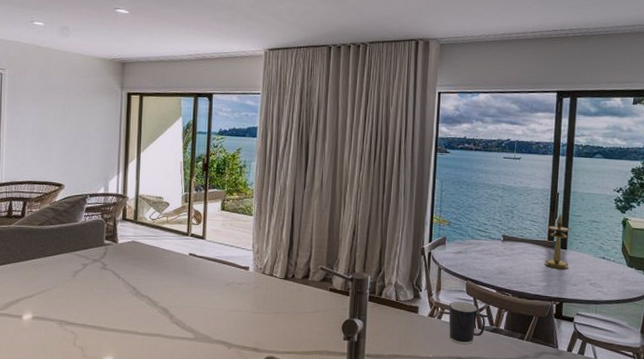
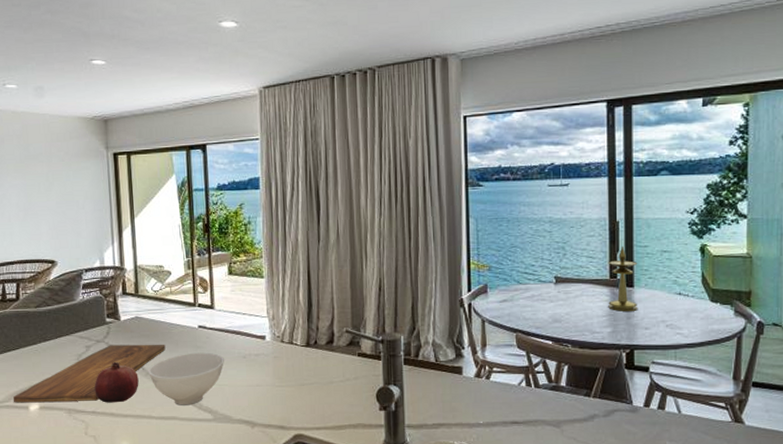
cutting board: none [7,264,157,315] -> present [13,344,166,403]
fruit: none [86,280,129,318] -> present [94,361,139,403]
bowl: none [138,277,210,325] -> present [147,352,224,405]
mug: present [448,301,486,345] -> none [497,357,543,407]

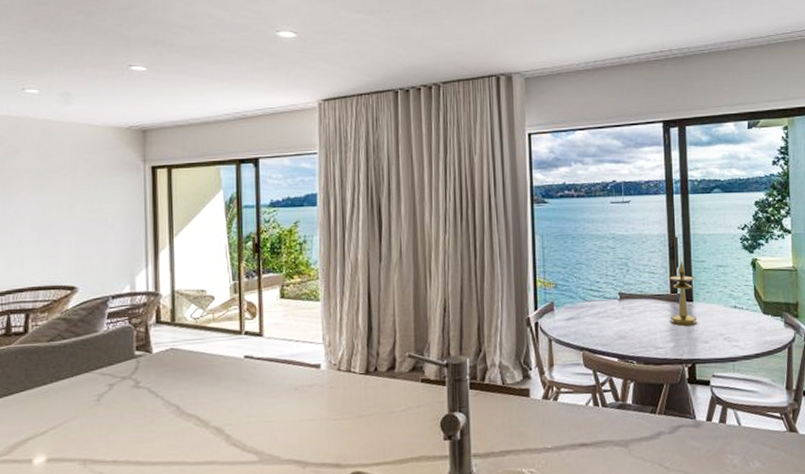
cutting board: present [13,344,166,403] -> none [12,378,205,457]
fruit: present [94,361,139,403] -> none [117,400,172,450]
bowl: present [147,352,224,405] -> none [182,385,273,448]

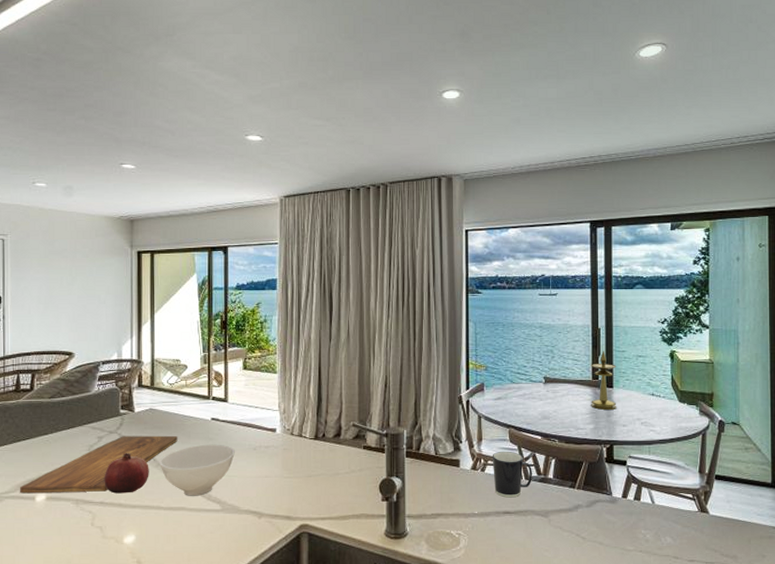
cutting board: none [12,378,205,457] -> present [19,435,178,494]
fruit: none [117,400,172,450] -> present [104,452,149,494]
bowl: none [182,385,273,448] -> present [158,444,235,496]
mug: none [565,376,610,428] -> present [492,451,533,498]

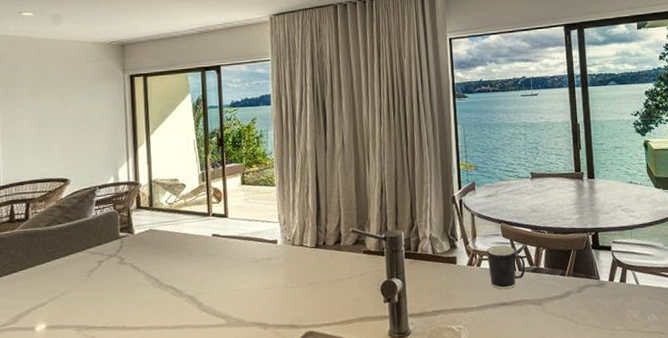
cutting board: present [19,435,178,494] -> none [17,254,180,325]
fruit: present [104,452,149,494] -> none [105,274,152,317]
bowl: present [158,444,235,496] -> none [161,259,237,314]
candlestick: present [591,350,617,410] -> none [573,144,599,200]

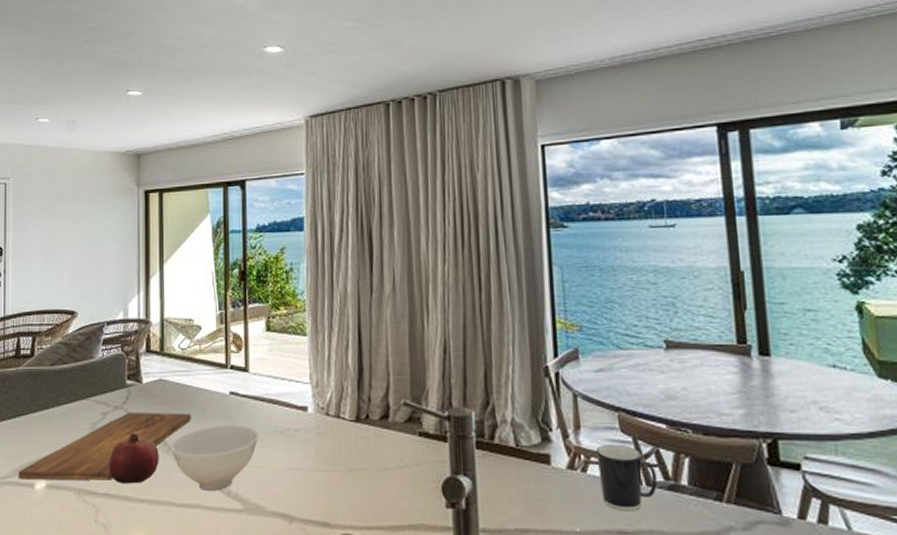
cutting board: none [17,254,180,325] -> present [18,412,191,481]
fruit: none [105,274,152,317] -> present [109,432,159,484]
bowl: none [161,259,237,314] -> present [169,425,258,491]

